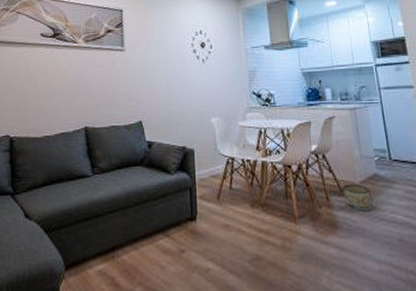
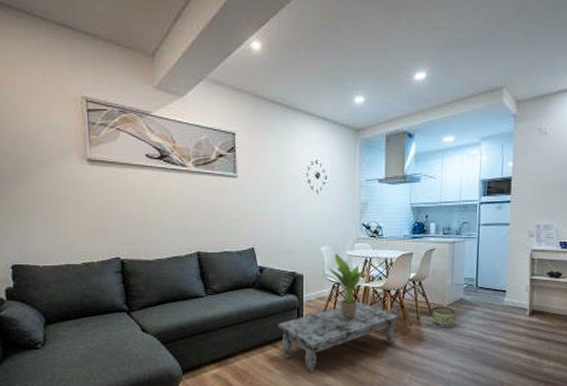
coffee table: none [169,180,306,269] -> present [278,302,399,372]
potted plant: none [215,124,263,200] -> present [323,253,367,319]

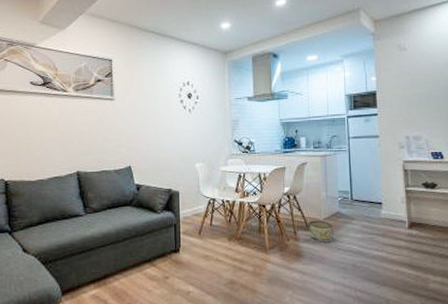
coffee table: present [278,302,399,372] -> none [155,218,276,292]
potted plant: present [323,253,367,319] -> none [198,169,241,235]

